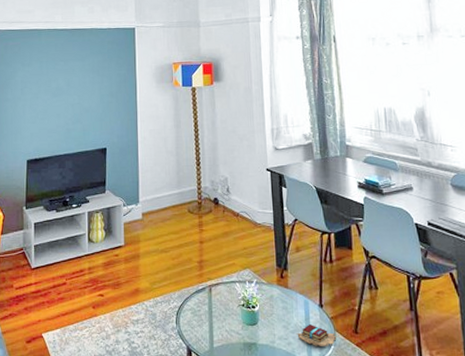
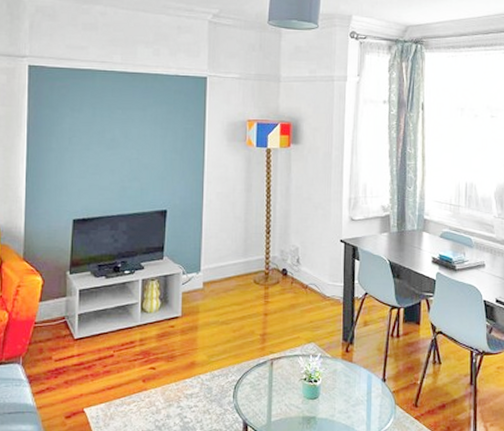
book: present [297,325,338,346] -> none [358,398,398,419]

